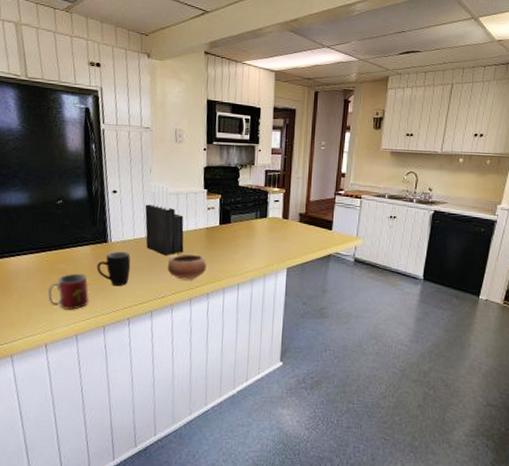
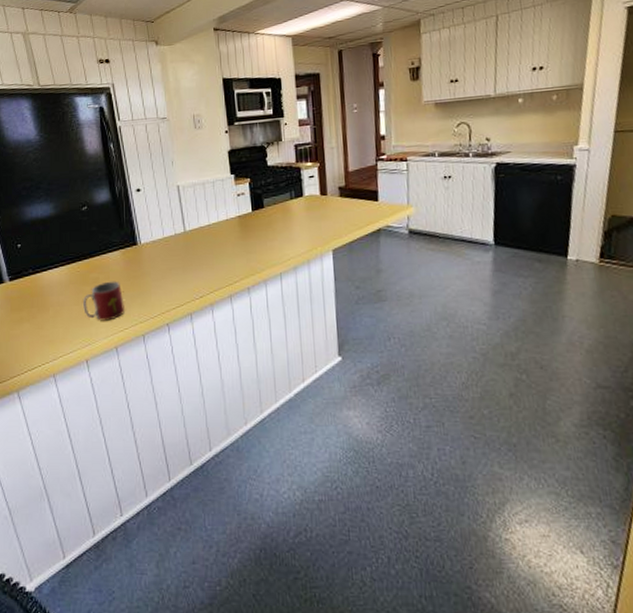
mug: present [96,251,131,286] -> none [129,252,164,290]
knife block: present [144,181,184,256] -> none [171,174,217,252]
bowl: present [167,254,207,280] -> none [202,246,244,276]

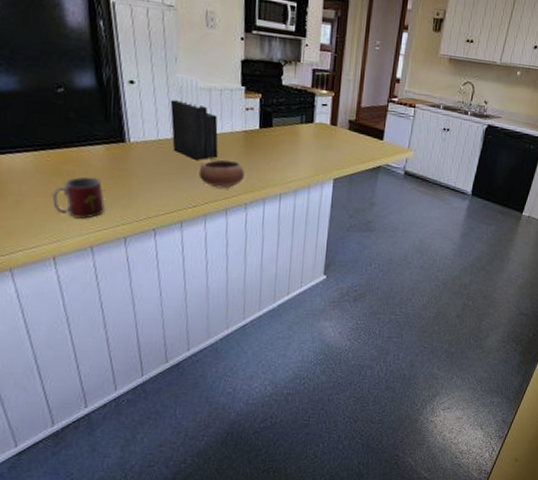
knife block: none [171,174,217,252] -> present [170,73,219,161]
bowl: none [202,246,244,276] -> present [199,159,245,189]

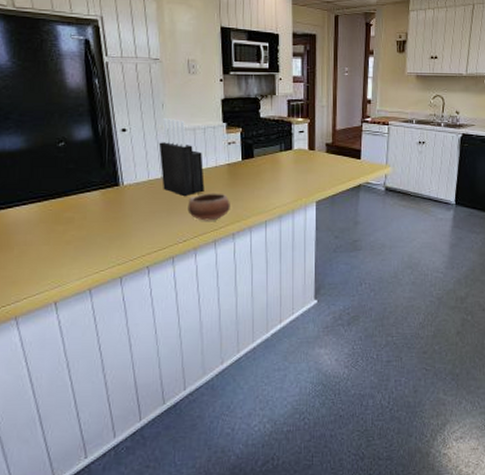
mug: present [53,176,105,219] -> none [54,221,101,262]

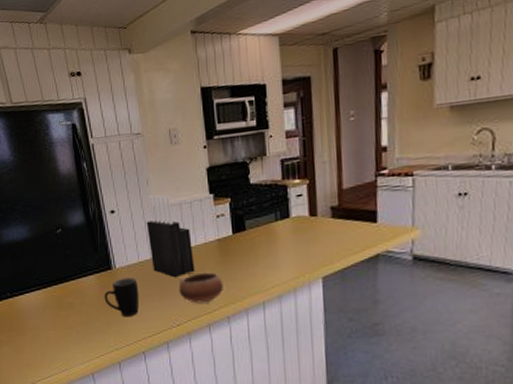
mug: none [108,195,147,232] -> present [104,277,139,316]

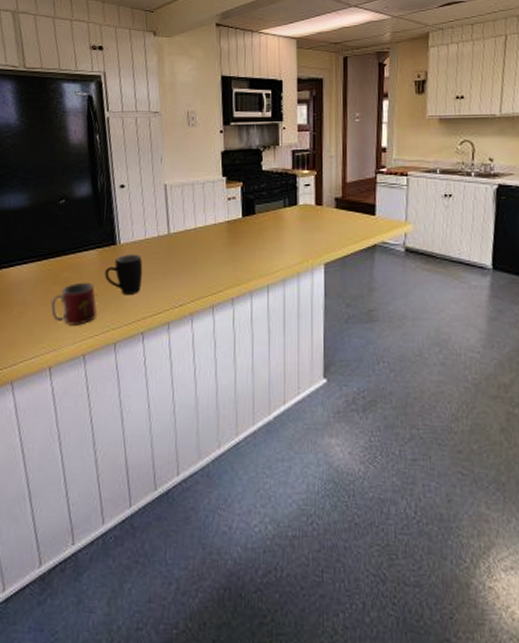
mug: none [60,306,100,347] -> present [51,282,97,325]
knife block: present [146,194,195,278] -> none [156,172,203,257]
bowl: present [179,272,223,304] -> none [184,253,230,284]

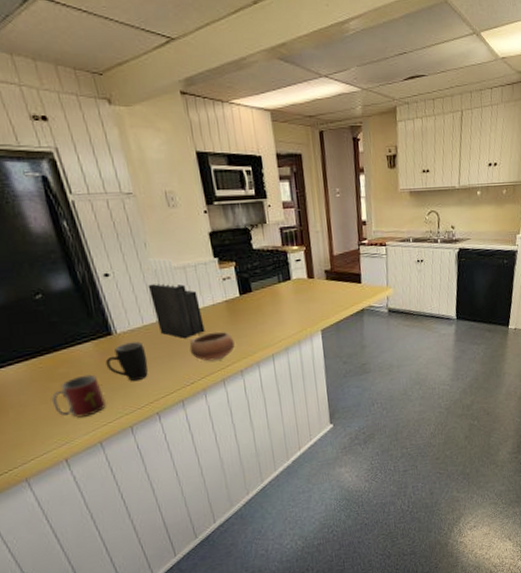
knife block: none [156,172,203,257] -> present [147,257,205,339]
bowl: none [184,253,230,284] -> present [189,331,235,362]

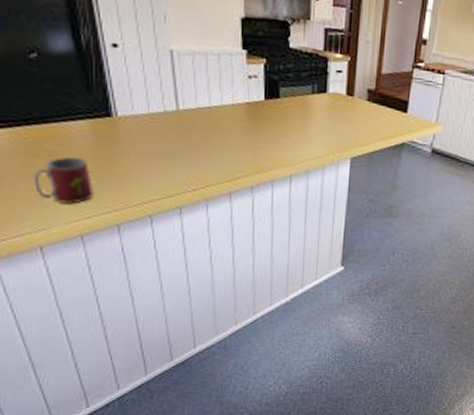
mug: present [105,341,148,381] -> none [100,129,148,175]
knife block: present [147,257,205,339] -> none [160,34,218,138]
bowl: present [189,331,235,362] -> none [197,136,249,170]

